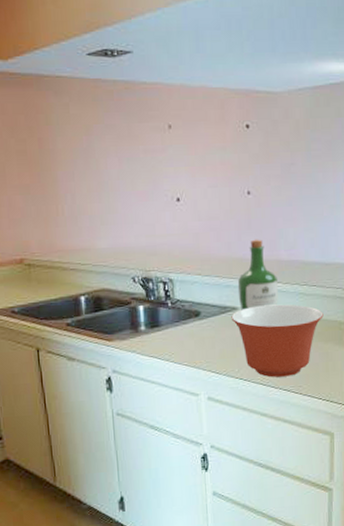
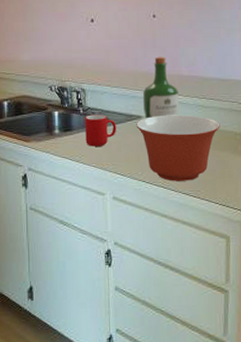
cup: none [174,307,209,343] -> present [85,114,116,147]

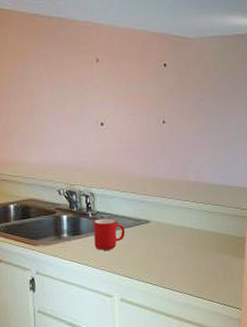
mixing bowl: present [136,114,220,181] -> none [144,219,224,283]
wine bottle: present [142,56,179,119] -> none [151,162,186,223]

